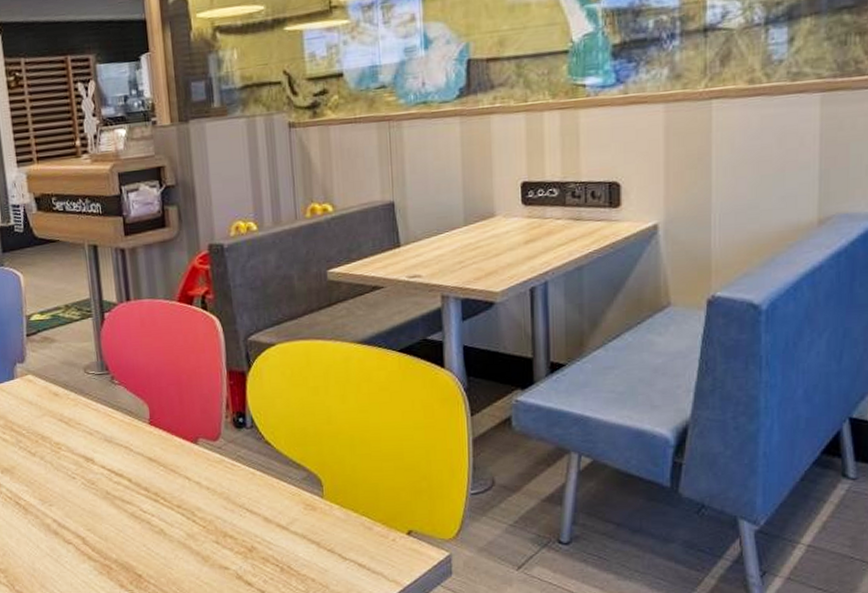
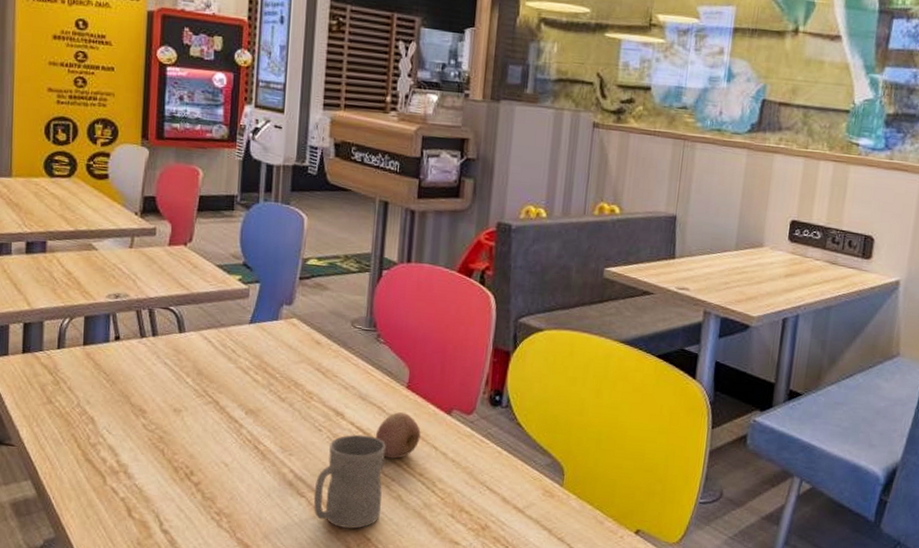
mug: none [79,476,147,569] -> present [313,434,386,529]
fruit: none [127,449,172,495] -> present [375,412,421,459]

